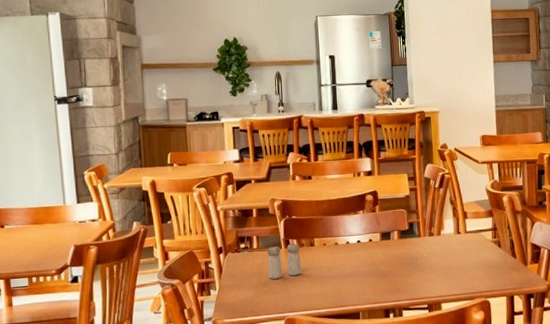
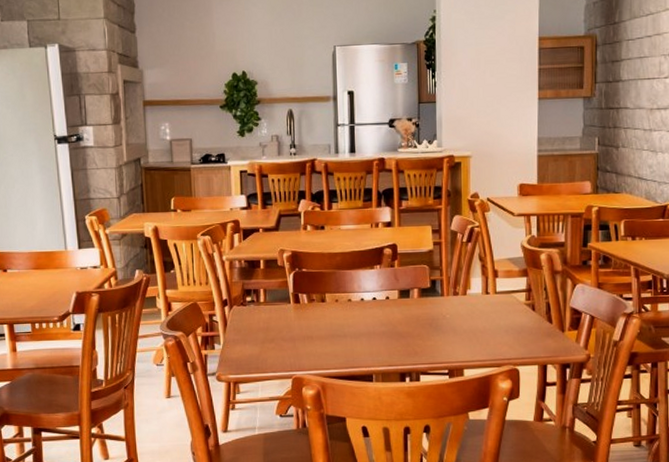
salt and pepper shaker: present [267,243,302,279] -> none [275,298,311,335]

